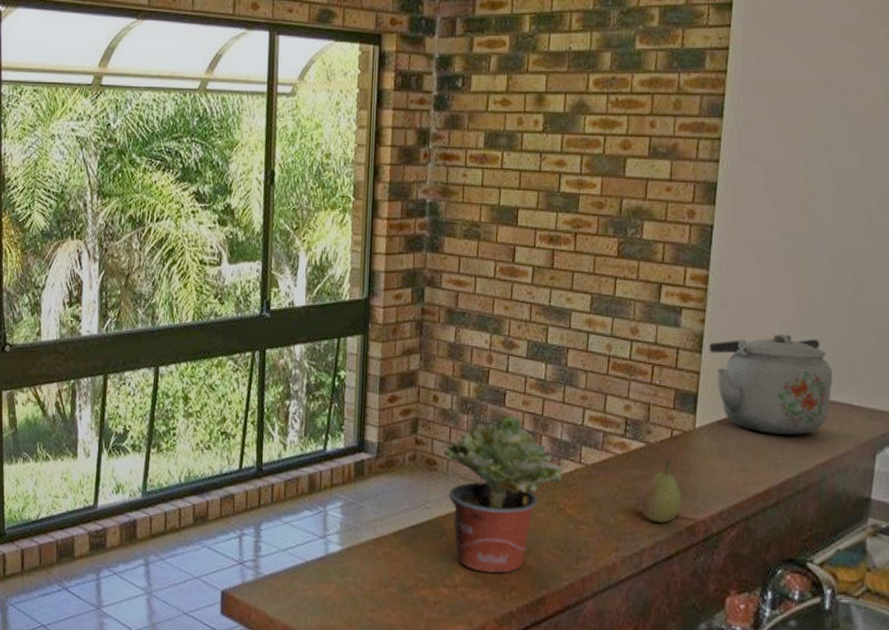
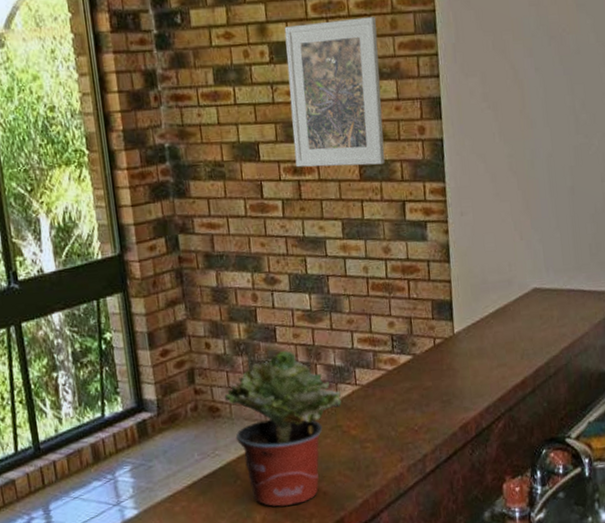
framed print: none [553,95,660,243] -> present [284,17,385,168]
fruit: present [638,458,682,522] -> none [414,366,453,428]
kettle: present [709,333,833,435] -> none [456,233,566,328]

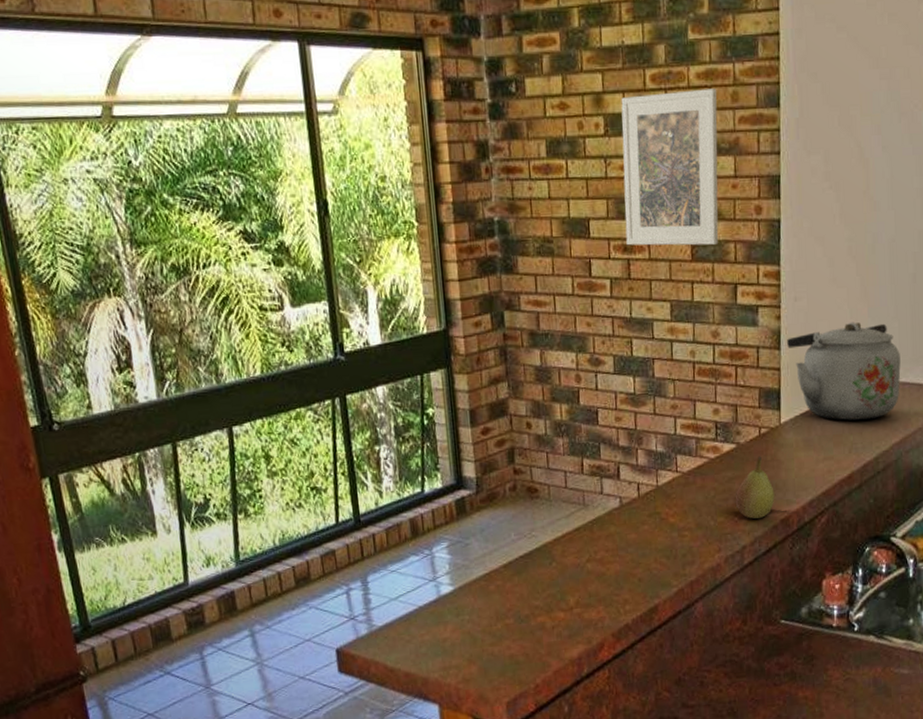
potted plant: present [224,350,342,507] -> none [543,433,662,591]
fruit: none [414,366,453,428] -> present [735,456,775,519]
kettle: none [456,233,566,328] -> present [787,322,901,421]

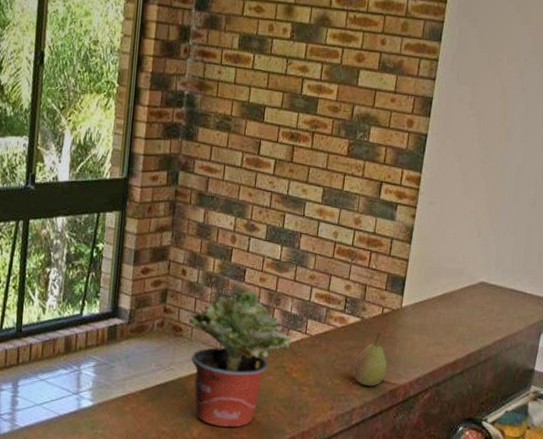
potted plant: none [543,433,662,591] -> present [188,290,292,428]
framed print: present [621,88,719,246] -> none [294,11,391,146]
kettle: present [787,322,901,421] -> none [417,230,513,316]

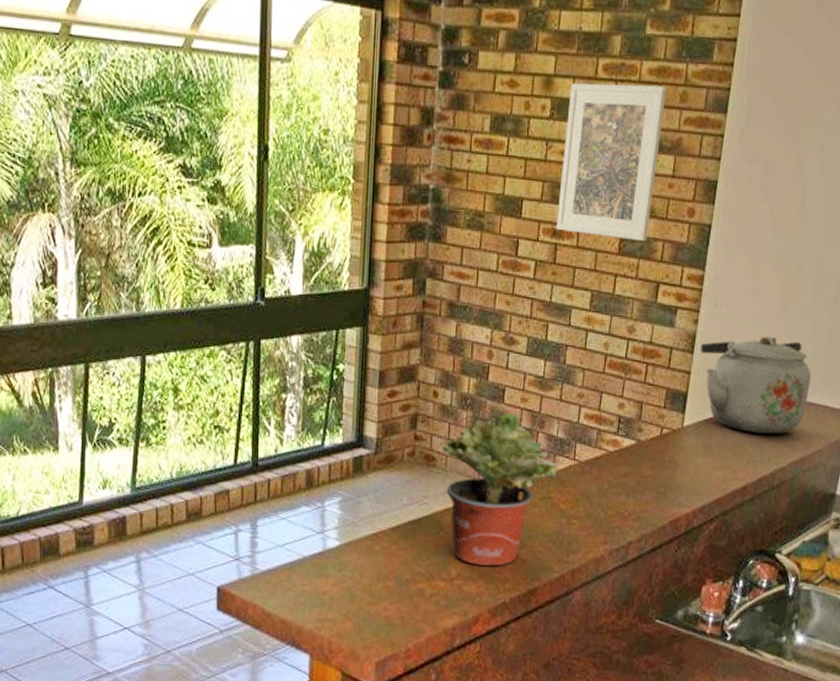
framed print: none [294,11,391,146] -> present [556,83,667,241]
fruit: present [352,332,388,386] -> none [627,455,668,517]
kettle: none [417,230,513,316] -> present [701,336,811,434]

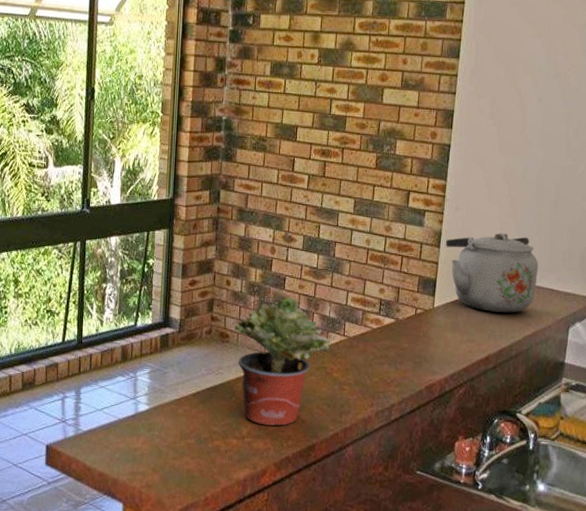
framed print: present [556,83,667,241] -> none [325,37,411,158]

